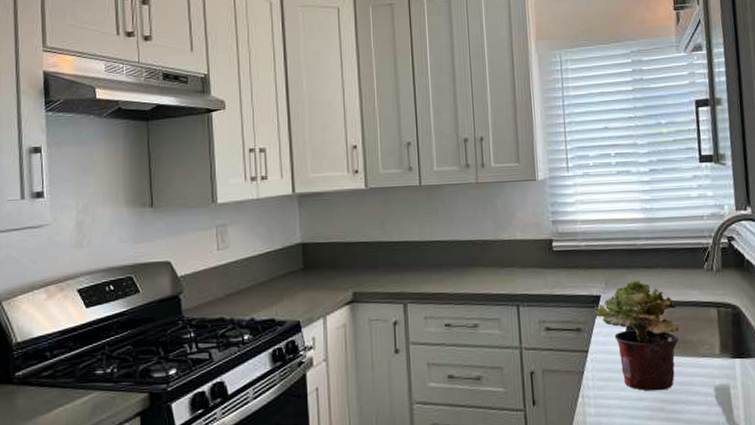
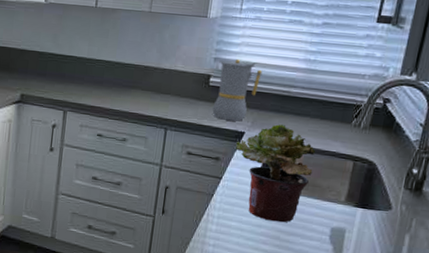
coffee maker: none [558,219,604,286] -> present [212,59,263,121]

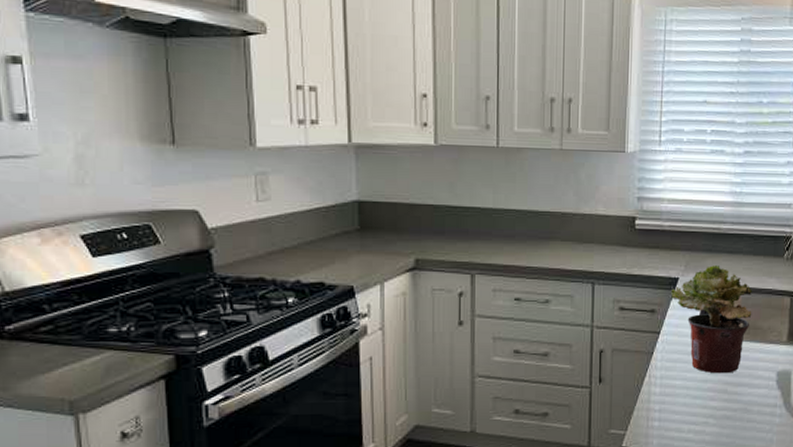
coffee maker: present [212,59,263,121] -> none [641,197,690,266]

